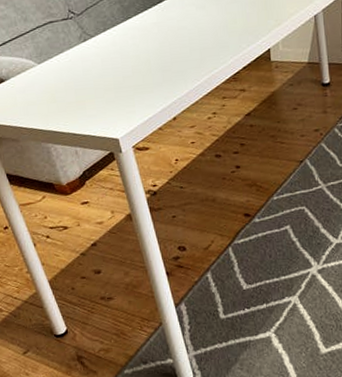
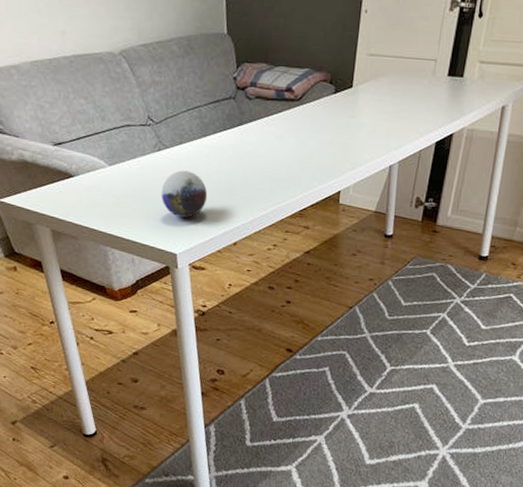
decorative orb: none [93,55,140,102] -> present [161,170,208,218]

